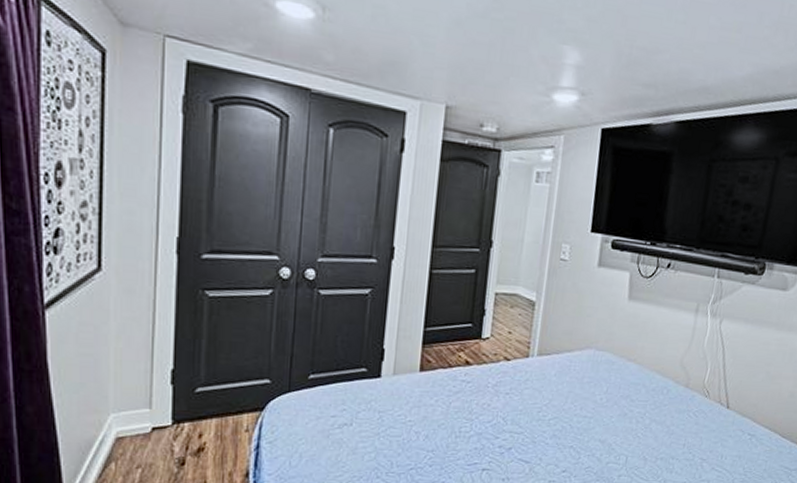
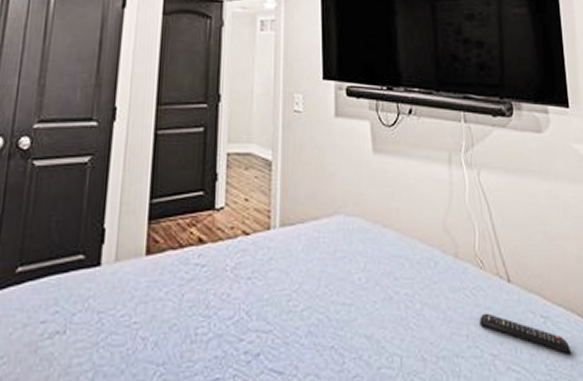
remote control: none [696,429,767,462] -> present [479,313,572,355]

